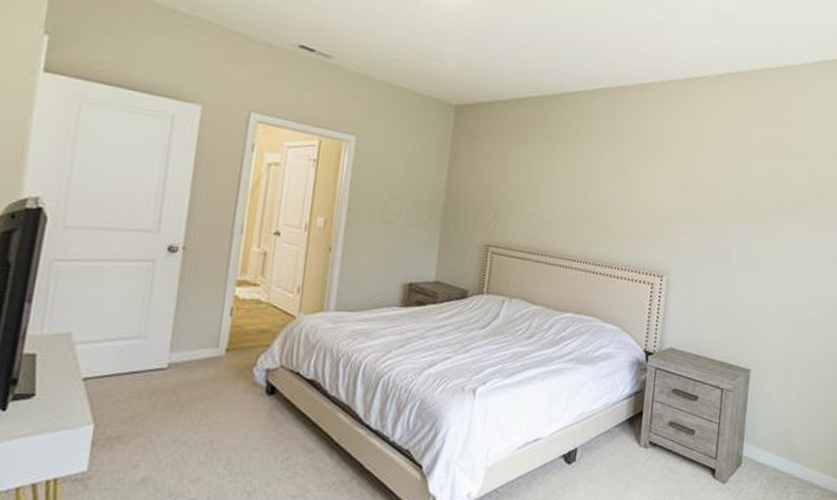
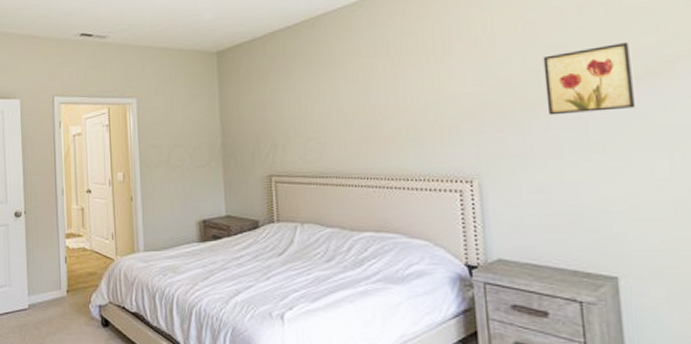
wall art: none [728,176,790,232] -> present [543,43,635,116]

